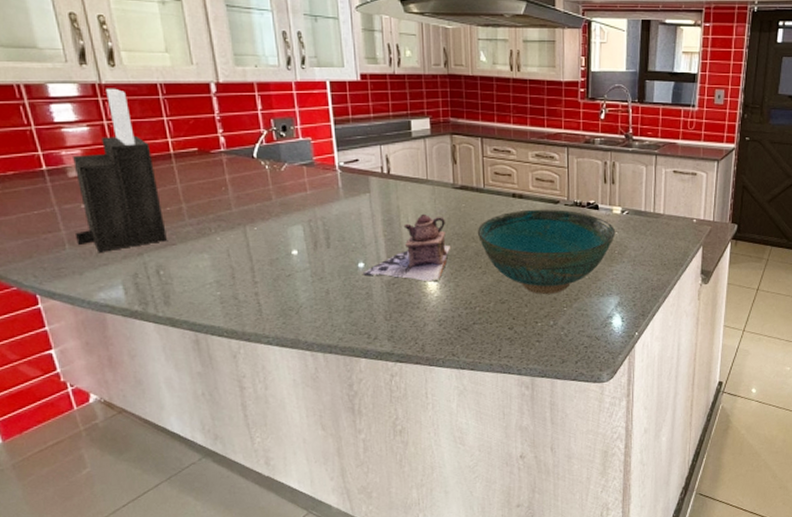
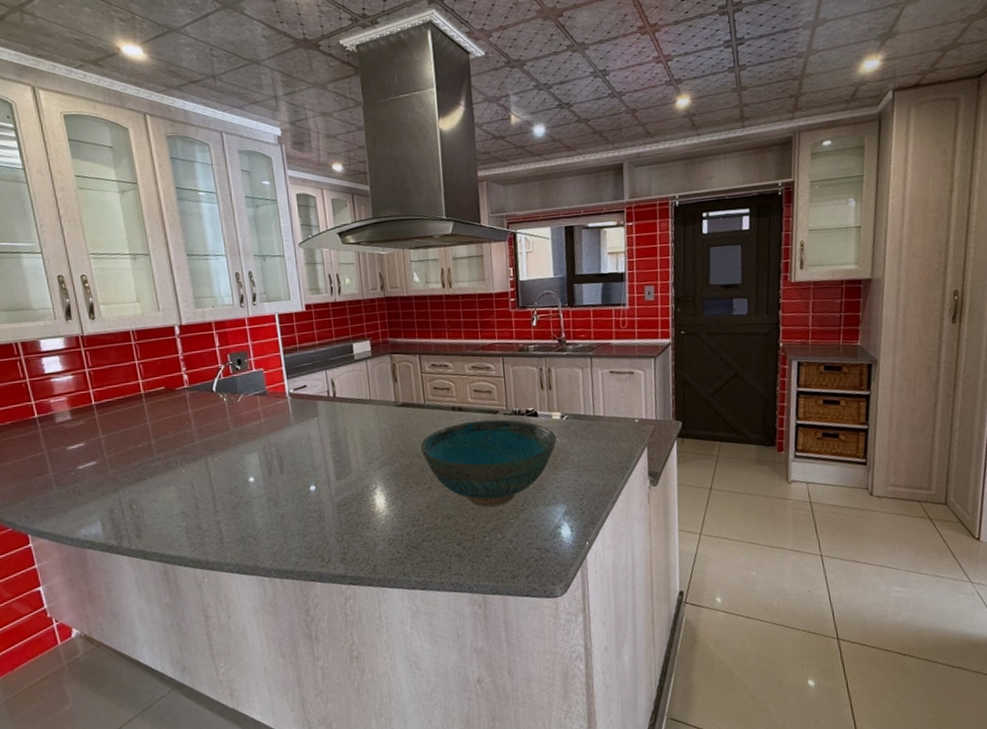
knife block: present [73,88,167,252] -> none [60,338,139,491]
teapot: present [363,213,451,282] -> none [315,433,397,501]

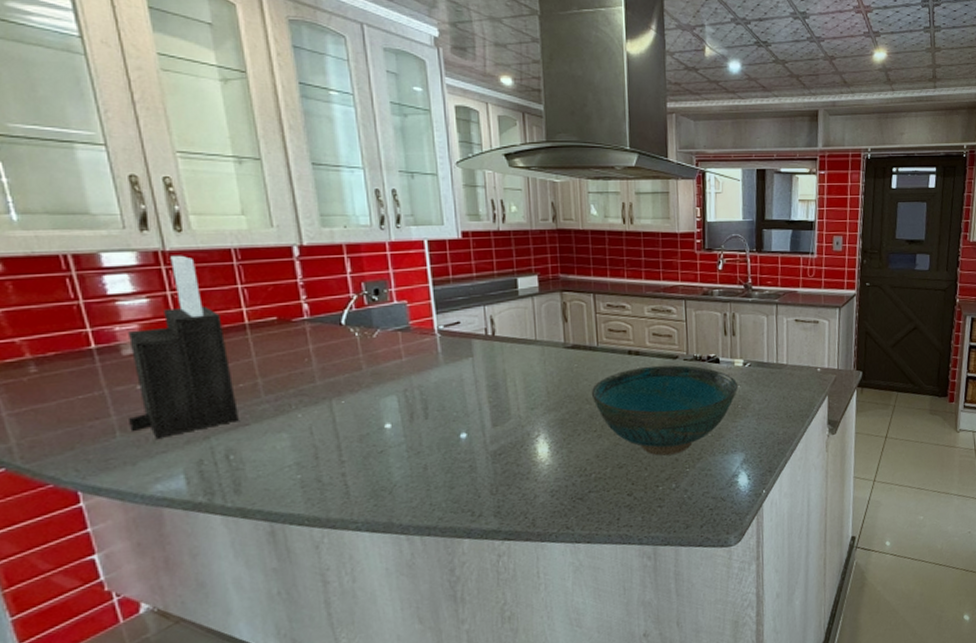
knife block: none [60,338,139,491] -> present [128,255,239,439]

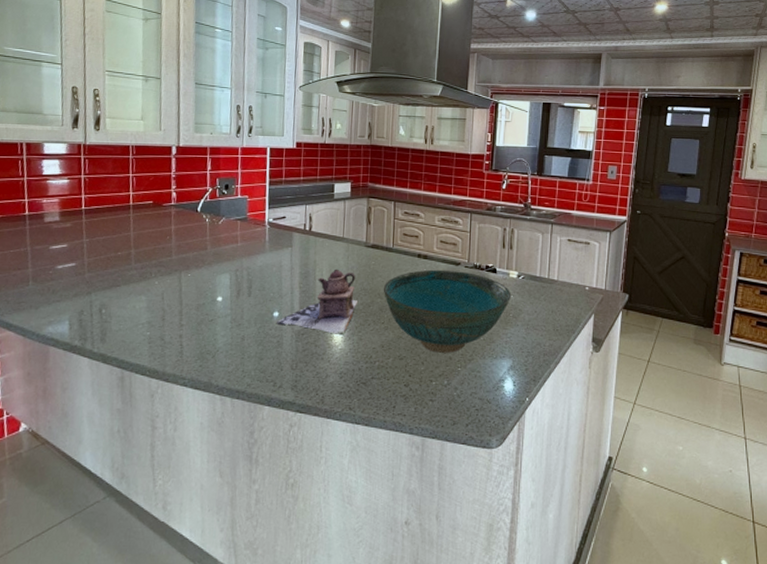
knife block: present [128,255,239,439] -> none [39,148,115,290]
teapot: none [466,376,563,450] -> present [277,269,359,334]

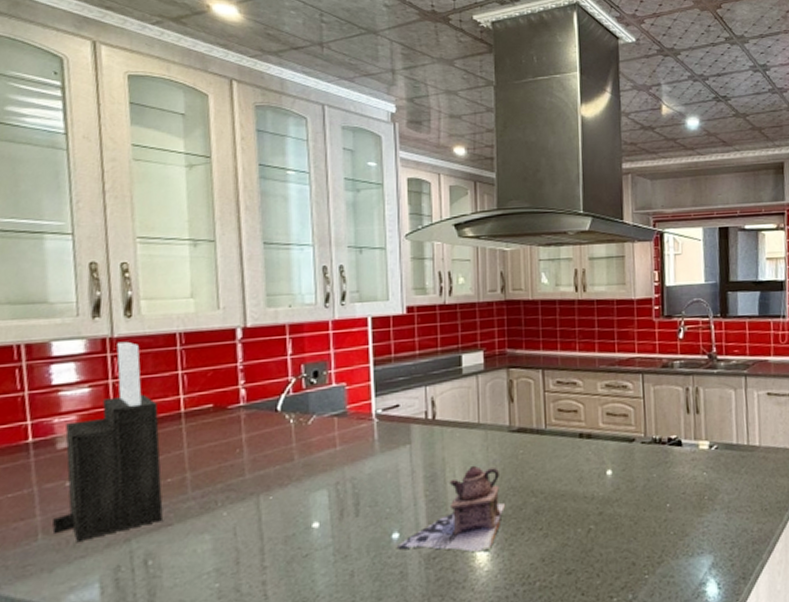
knife block: none [39,148,115,290] -> present [52,341,163,541]
bowl: present [383,269,512,353] -> none [537,449,704,559]

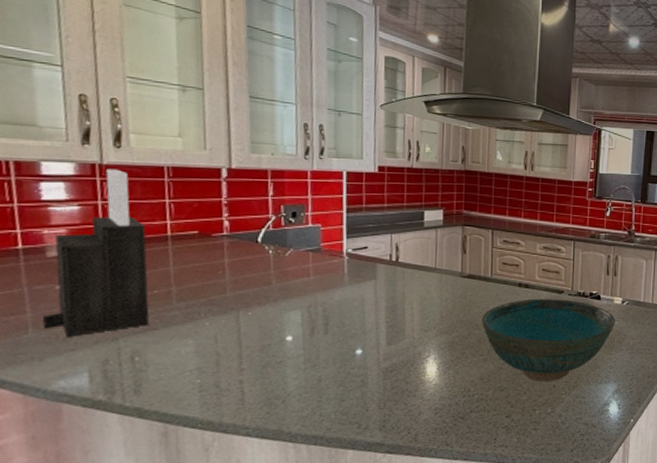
teapot: present [398,465,506,553] -> none [360,301,454,369]
bowl: none [537,449,704,559] -> present [481,298,616,382]

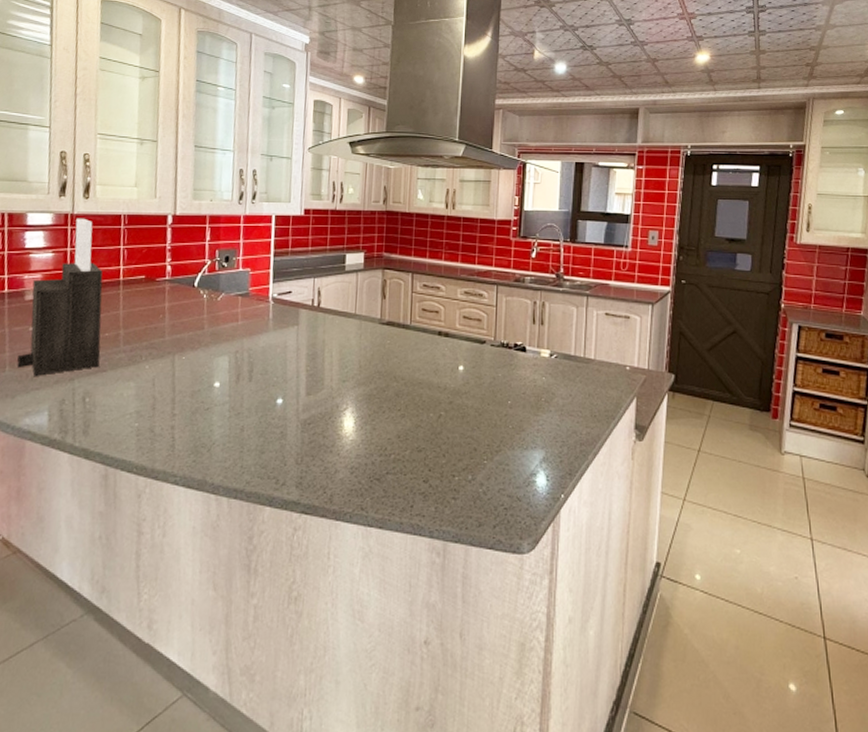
bowl: present [481,298,616,382] -> none [399,348,543,443]

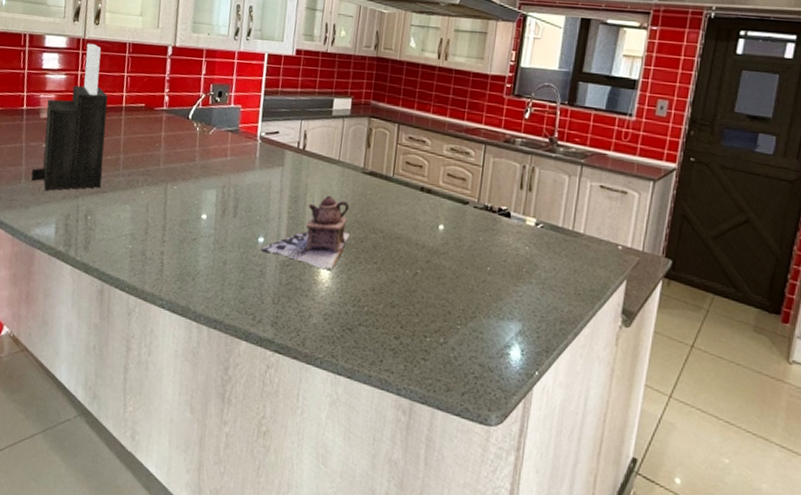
teapot: none [280,349,372,423] -> present [261,195,351,271]

